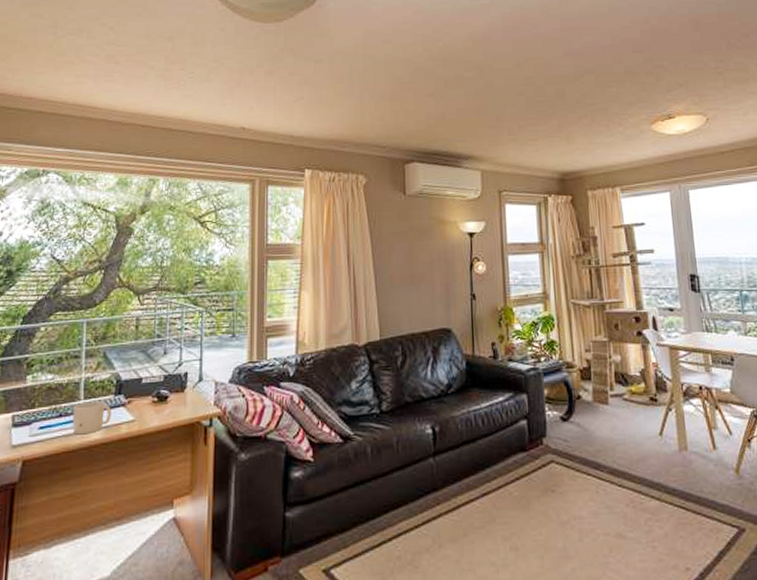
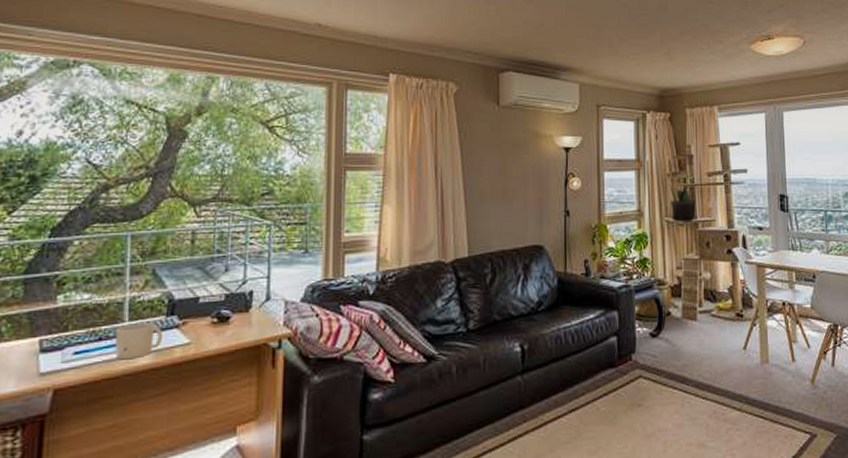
planter: none [574,265,602,304] -> present [669,183,696,222]

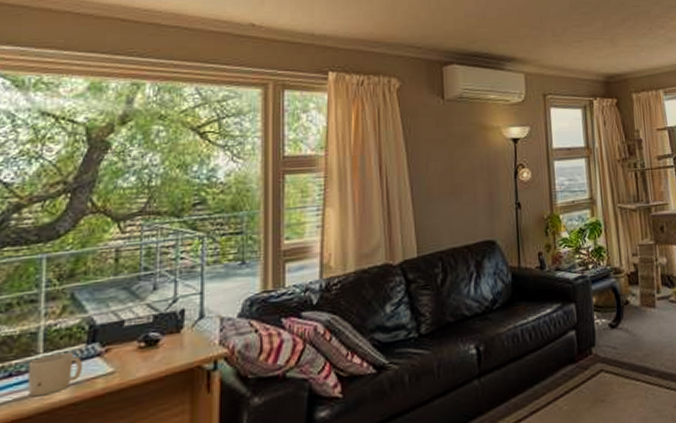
planter: present [669,183,696,222] -> none [620,168,648,209]

